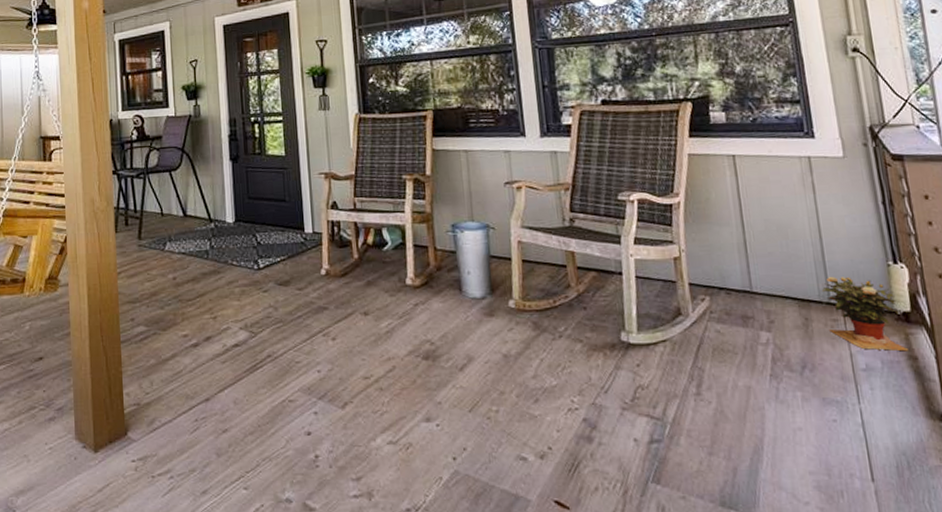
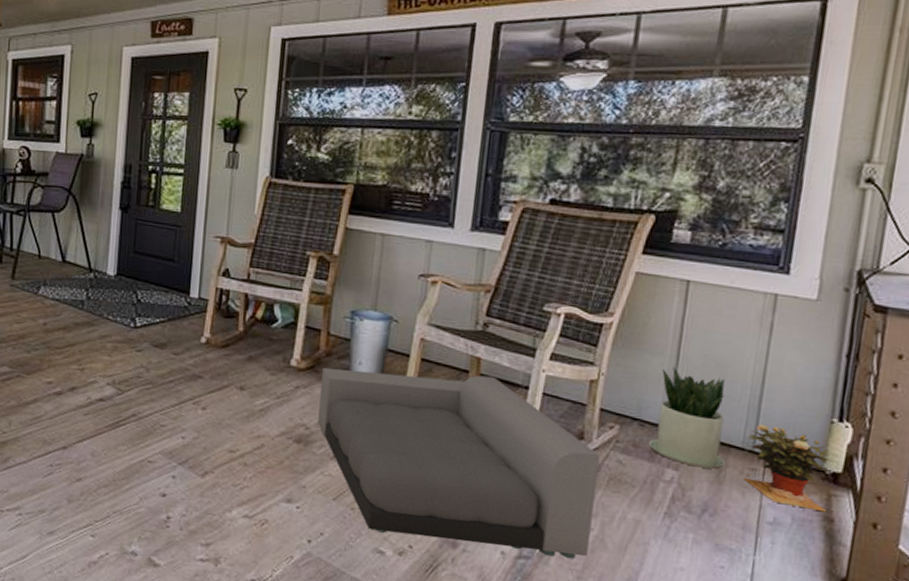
dog bed: none [435,267,712,438] -> present [318,368,601,558]
planter: none [733,234,810,326] -> present [649,366,726,469]

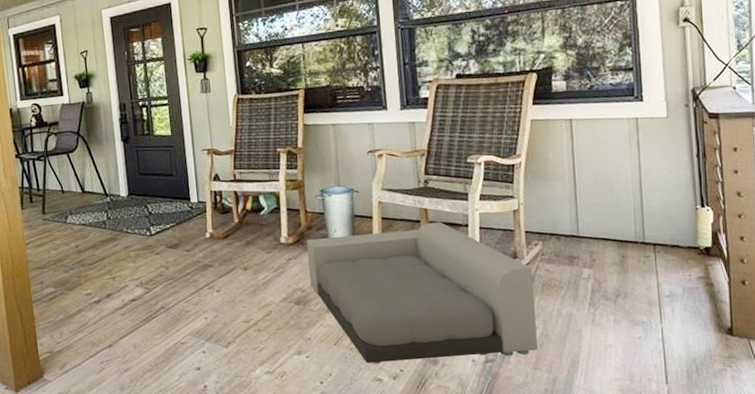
planter: present [649,366,726,469] -> none [565,187,626,263]
flower arrangement: present [744,424,832,512] -> none [637,220,706,280]

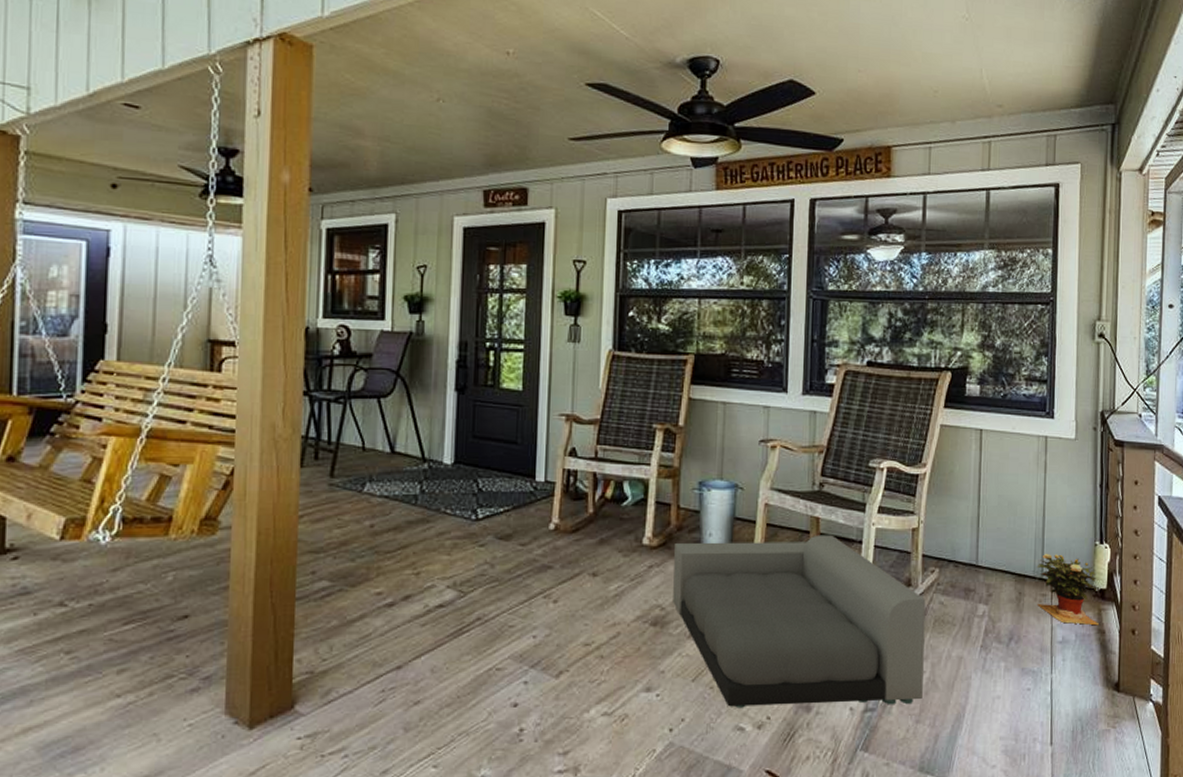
flower arrangement: none [637,220,706,280] -> present [1036,553,1099,626]

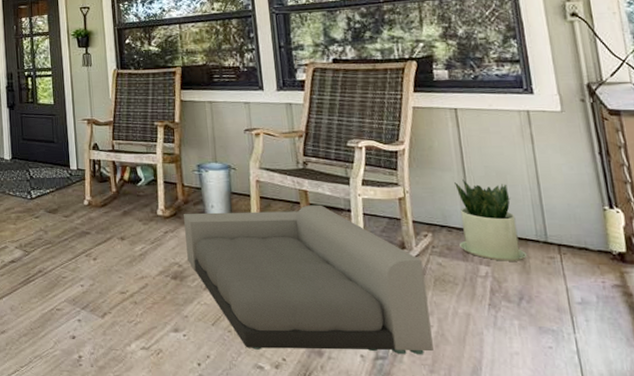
planter: none [963,508,1023,599] -> present [454,178,528,261]
flower arrangement: present [1036,553,1099,626] -> none [538,218,623,288]

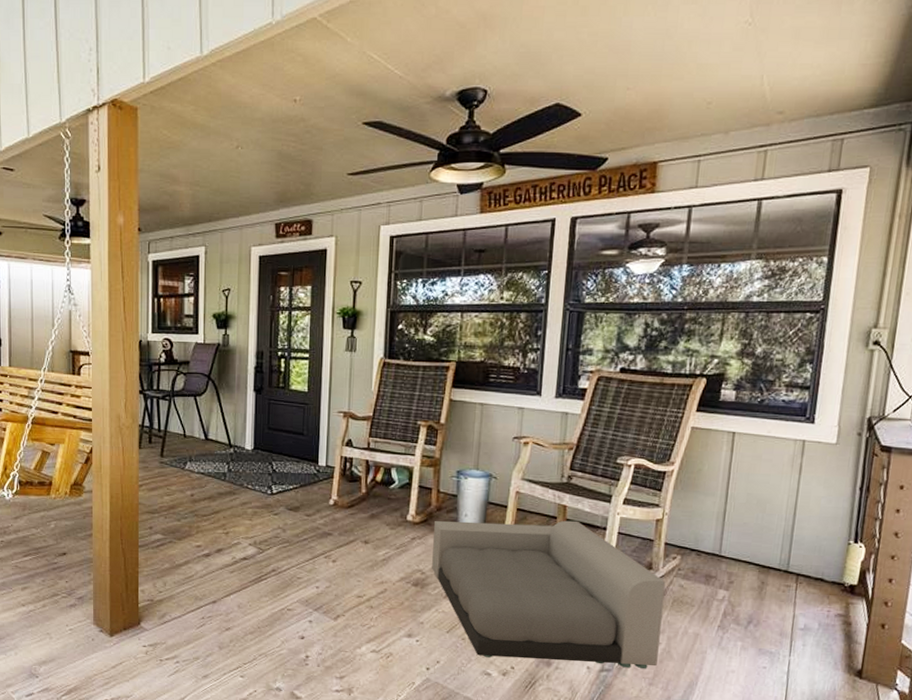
planter: present [454,178,528,261] -> none [705,504,766,588]

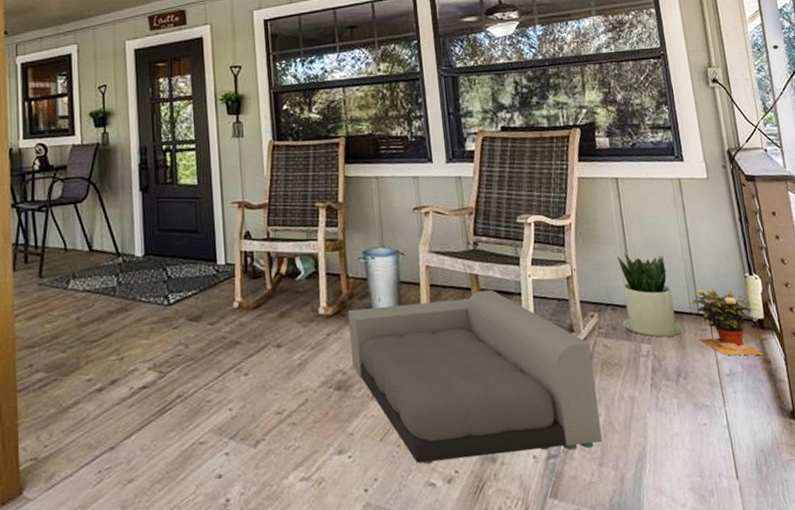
planter: none [705,504,766,588] -> present [617,252,683,338]
flower arrangement: none [780,548,850,618] -> present [691,288,763,356]

